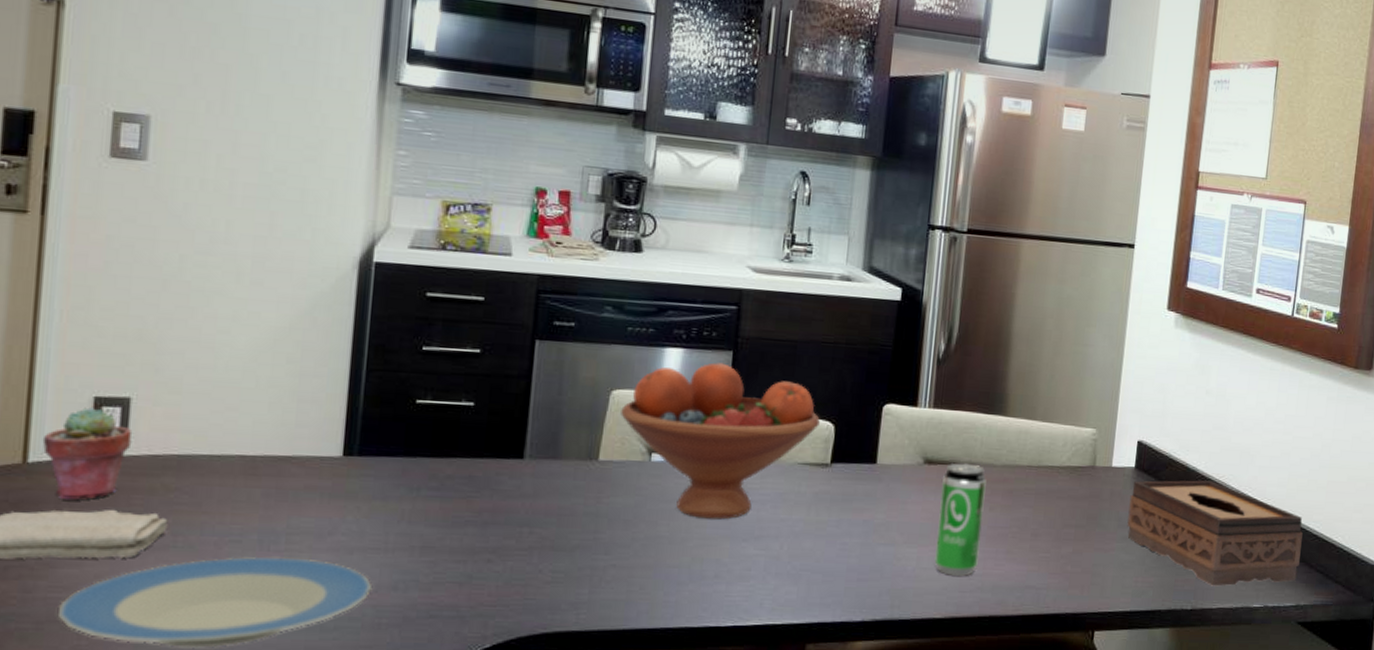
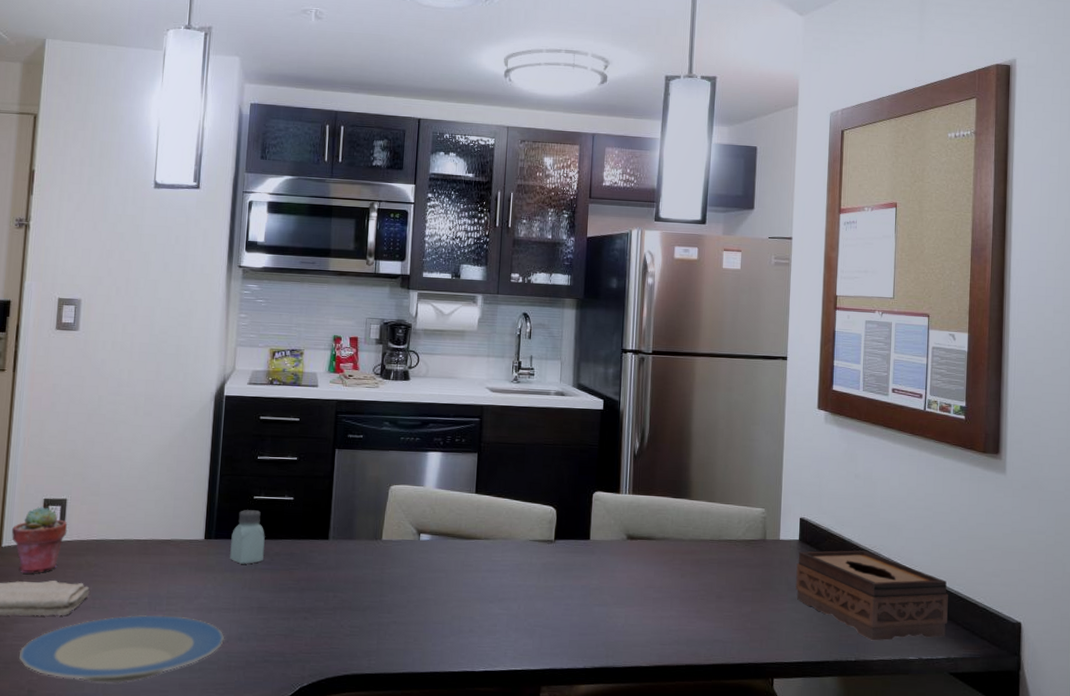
saltshaker: none [380,418,432,490] -> present [230,510,265,564]
fruit bowl: present [621,362,820,520] -> none [397,462,545,585]
beverage can: present [934,463,987,576] -> none [639,538,678,631]

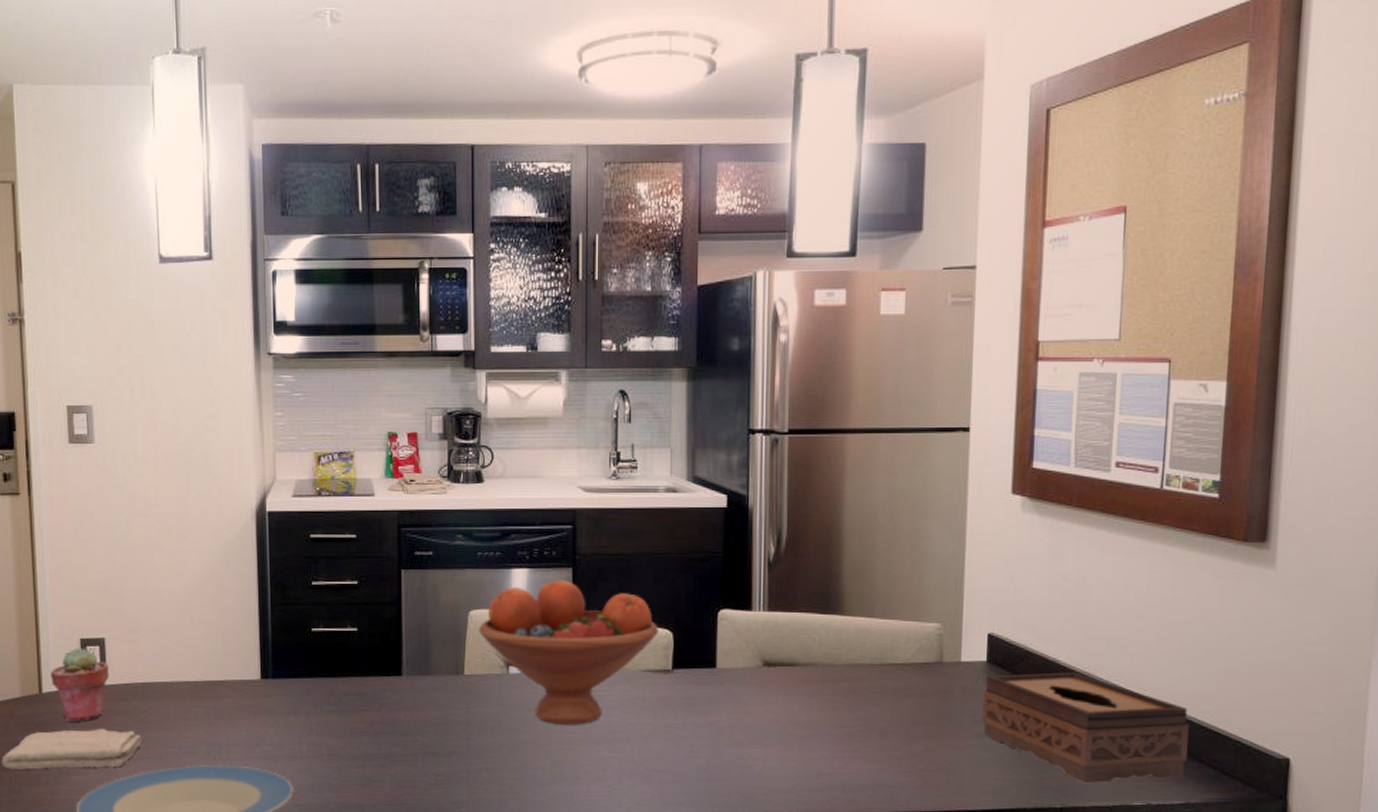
saltshaker: present [230,510,265,564] -> none [291,644,329,706]
fruit bowl: none [397,462,545,585] -> present [479,580,658,725]

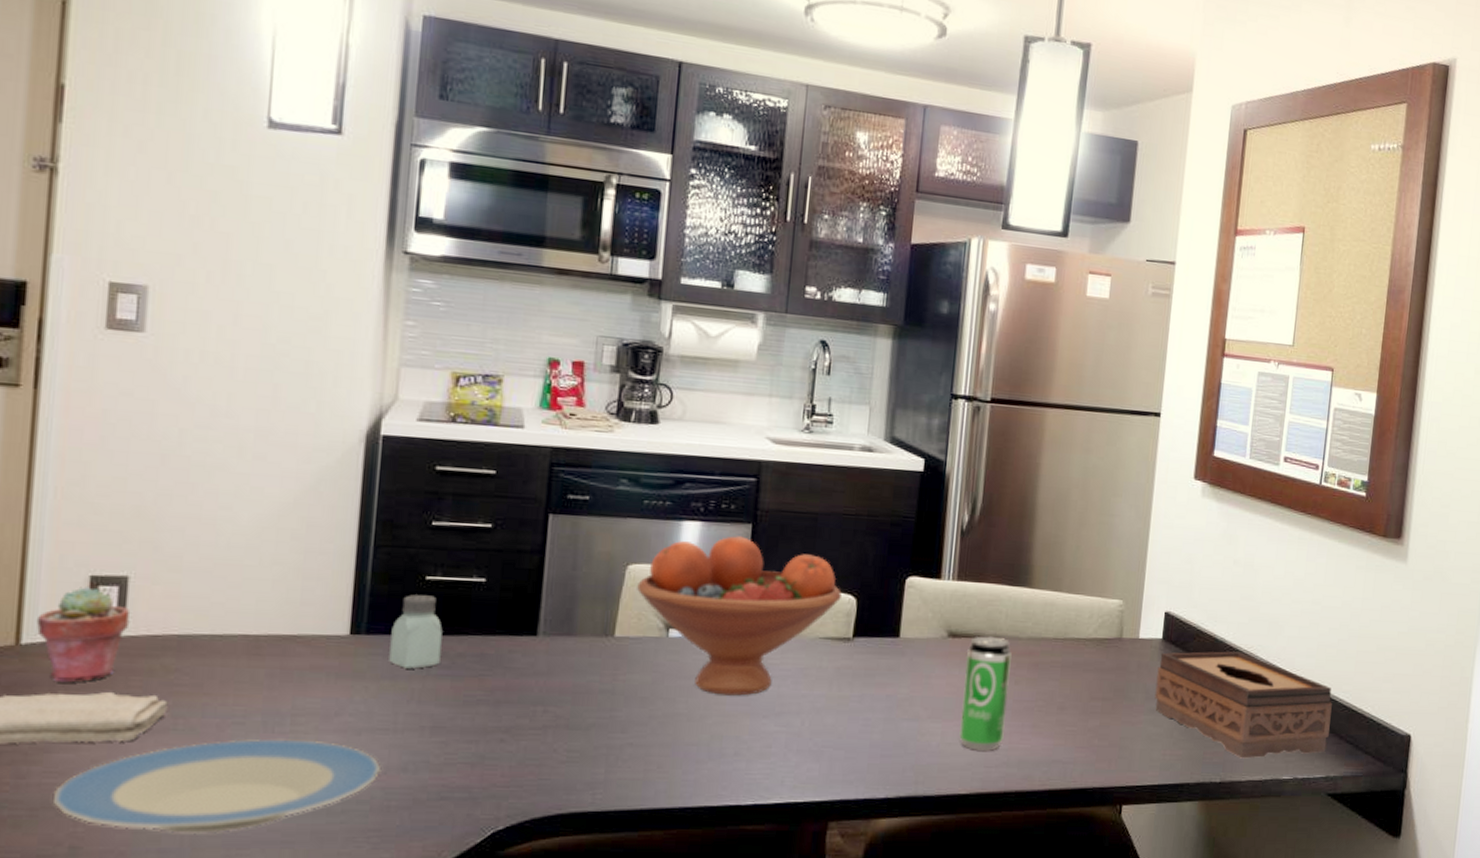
saltshaker: none [291,644,329,706] -> present [389,595,443,669]
beverage can: none [781,664,828,775] -> present [959,636,1012,751]

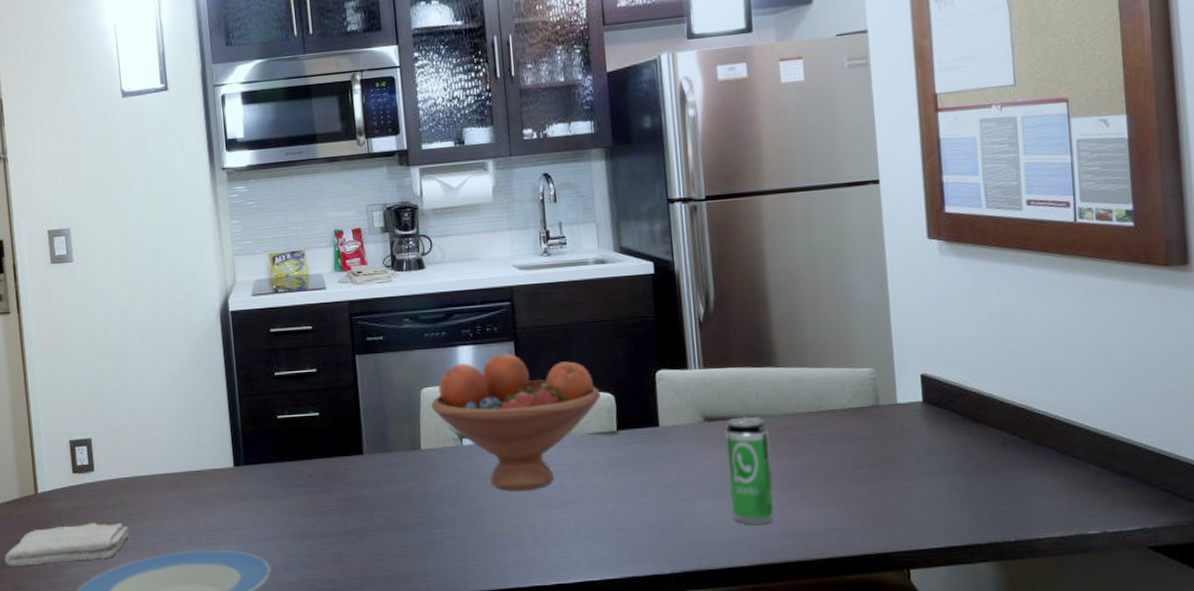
potted succulent: present [36,585,129,683] -> none [44,447,97,518]
saltshaker: present [389,595,443,669] -> none [261,430,298,489]
tissue box: present [1155,651,1332,759] -> none [923,406,1137,515]

